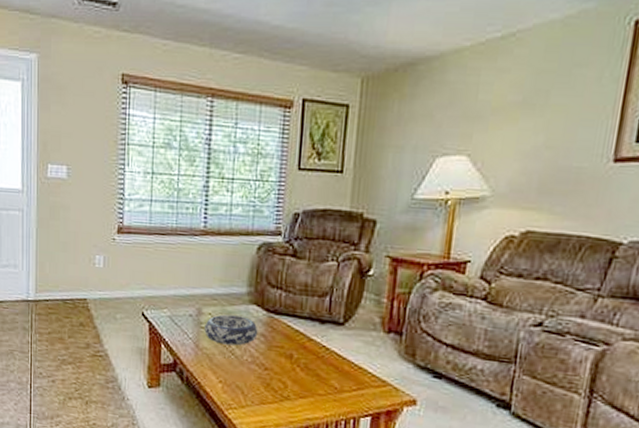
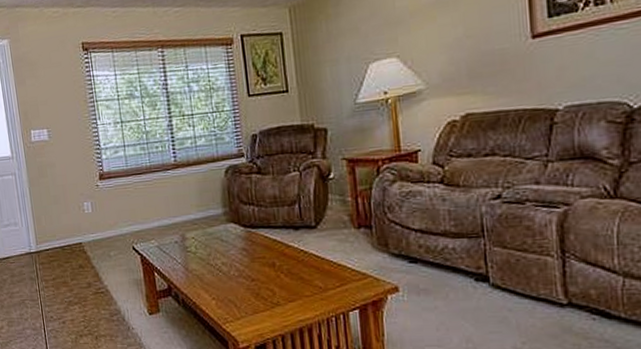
decorative bowl: present [204,314,258,346] -> none [190,235,240,264]

